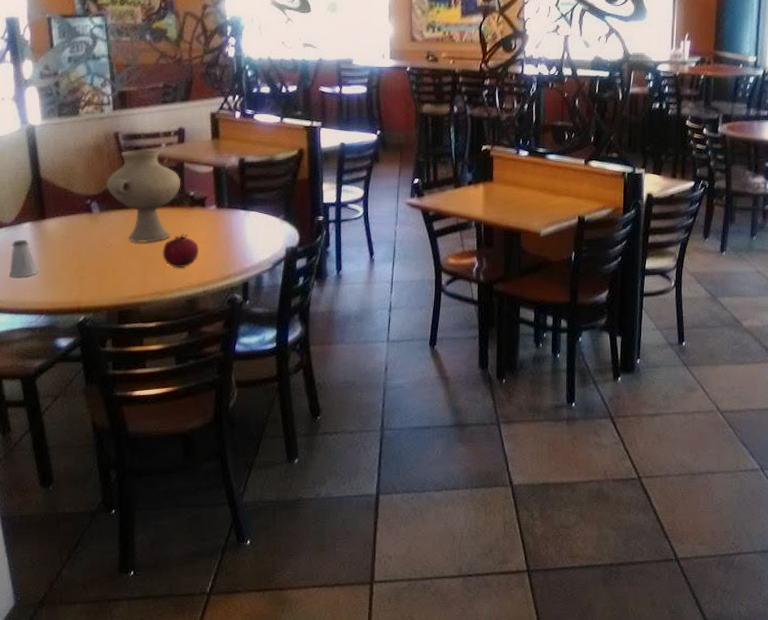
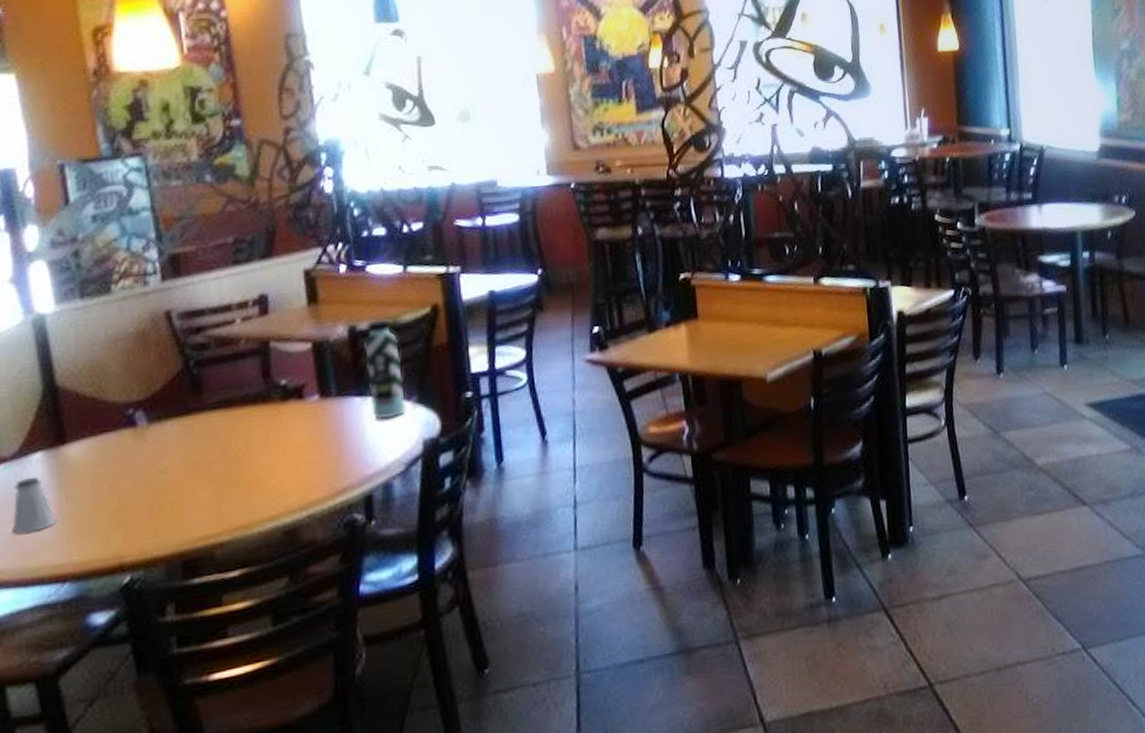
vase: present [106,149,181,243] -> none [155,328,267,460]
fruit: present [162,233,198,268] -> none [244,439,297,488]
water bottle: none [249,156,276,229] -> present [364,319,406,419]

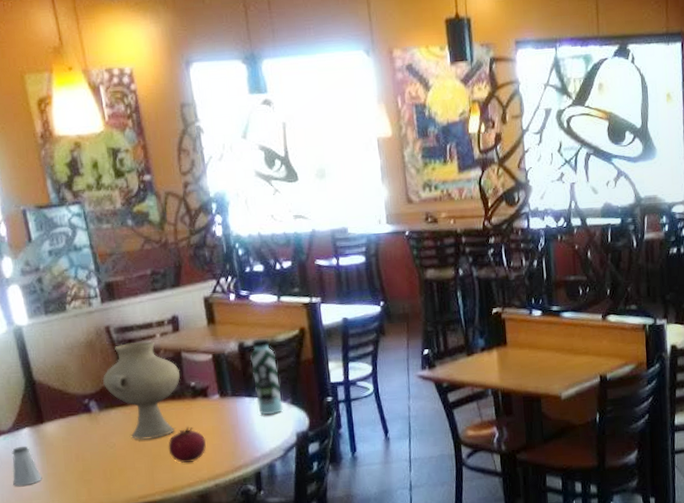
vase: none [155,328,267,460] -> present [102,341,181,440]
fruit: none [244,439,297,488] -> present [168,426,206,463]

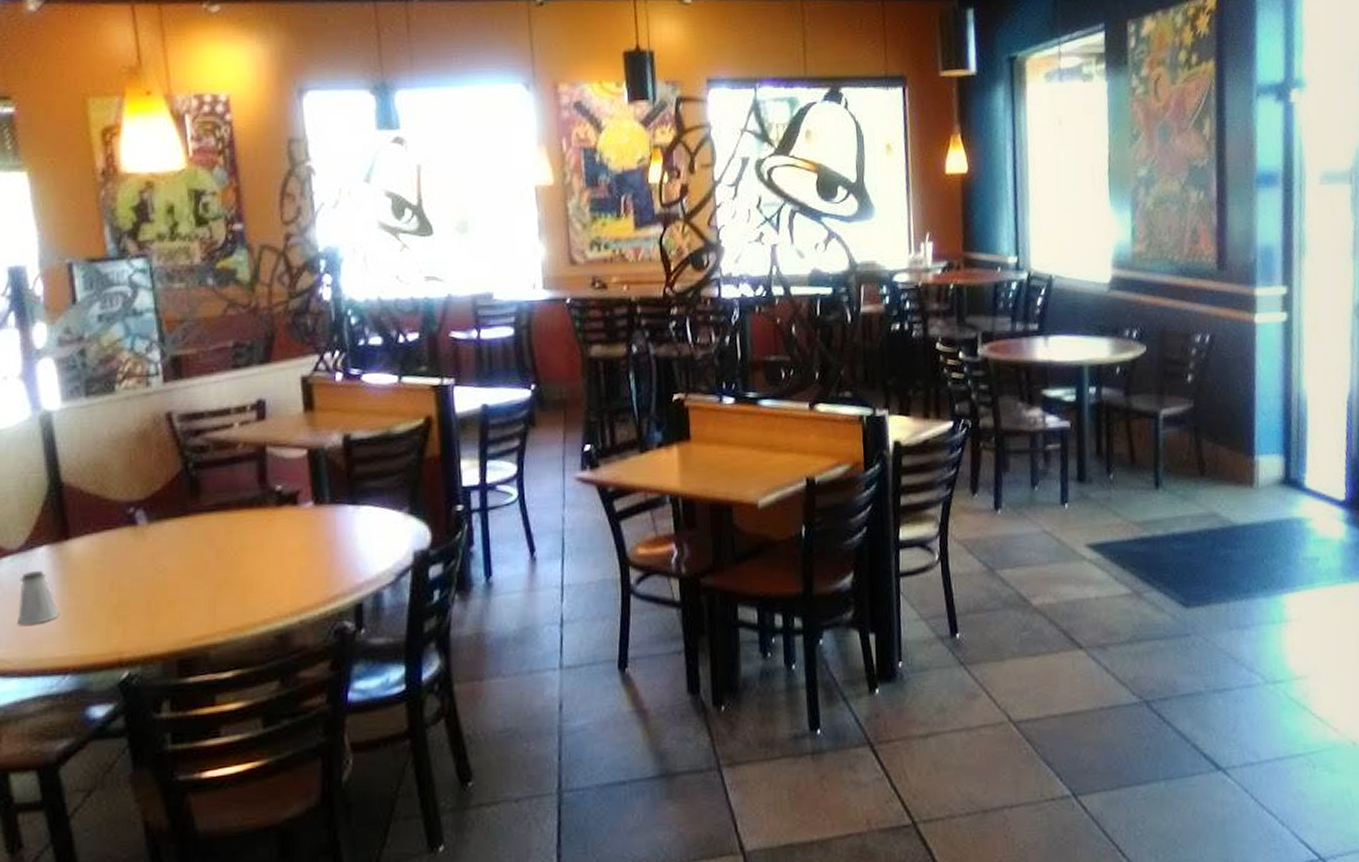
vase: present [102,341,181,440] -> none [155,431,263,562]
fruit: present [168,426,206,463] -> none [239,544,290,592]
water bottle: present [250,338,283,415] -> none [358,429,397,528]

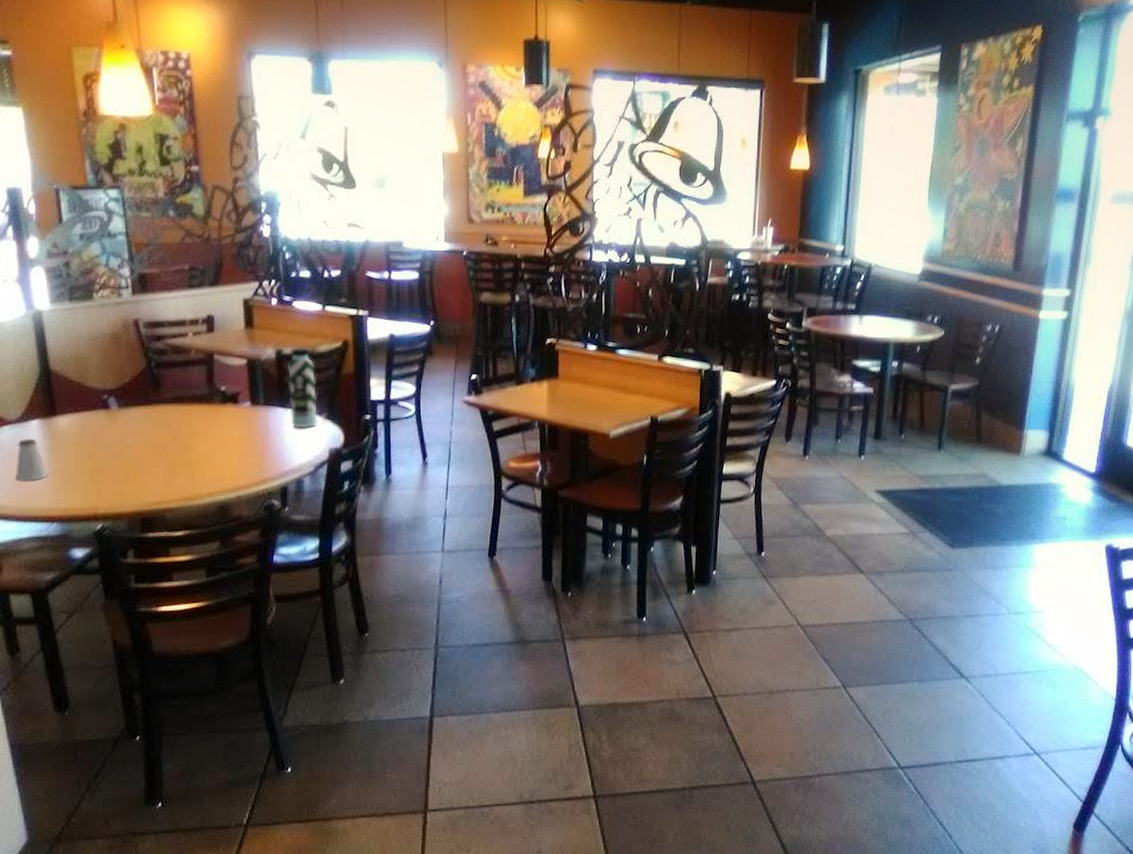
water bottle: none [358,429,397,528] -> present [288,347,317,428]

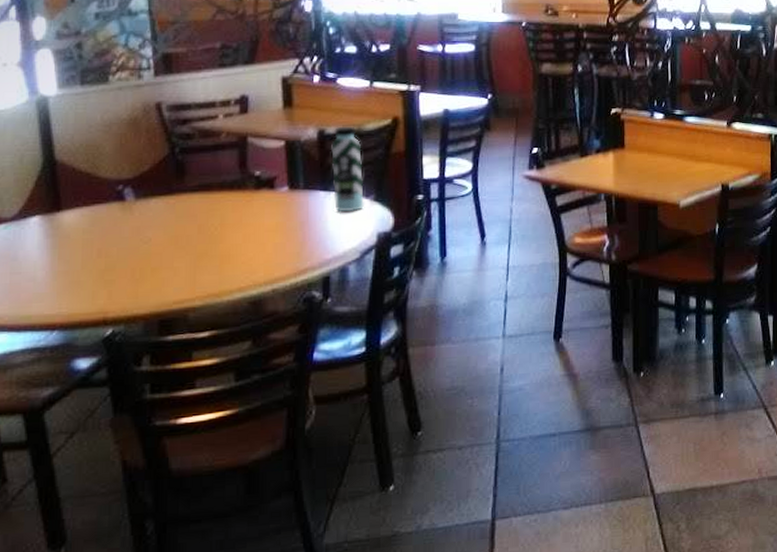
saltshaker: present [16,438,49,481] -> none [9,237,50,286]

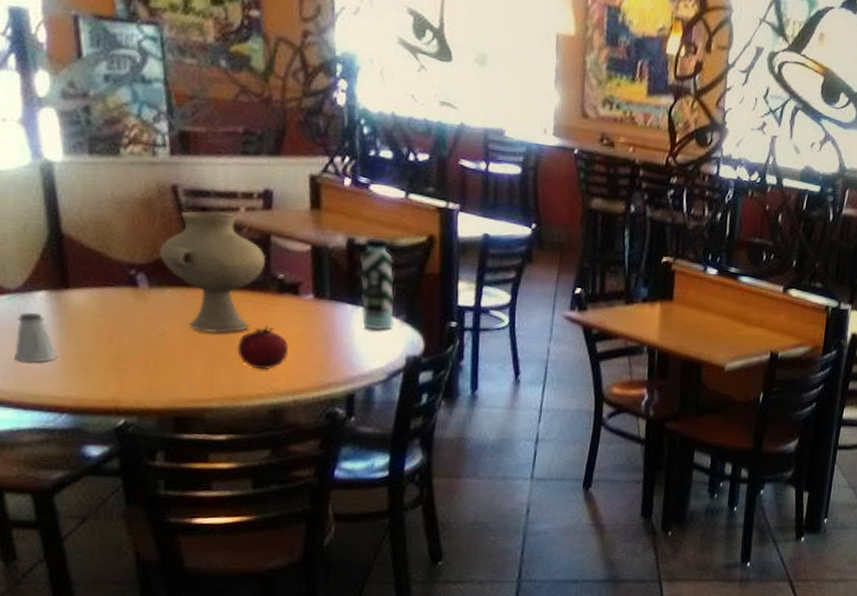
saltshaker: none [9,237,50,286] -> present [14,312,58,363]
vase: none [144,122,244,235] -> present [158,210,266,334]
fruit: none [218,221,266,263] -> present [237,326,288,369]

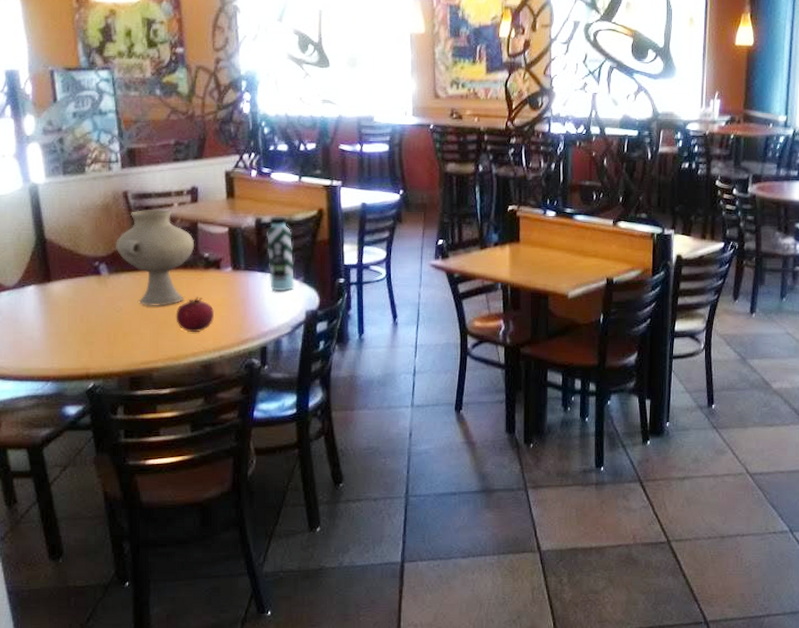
saltshaker: present [14,312,58,363] -> none [13,303,44,343]

